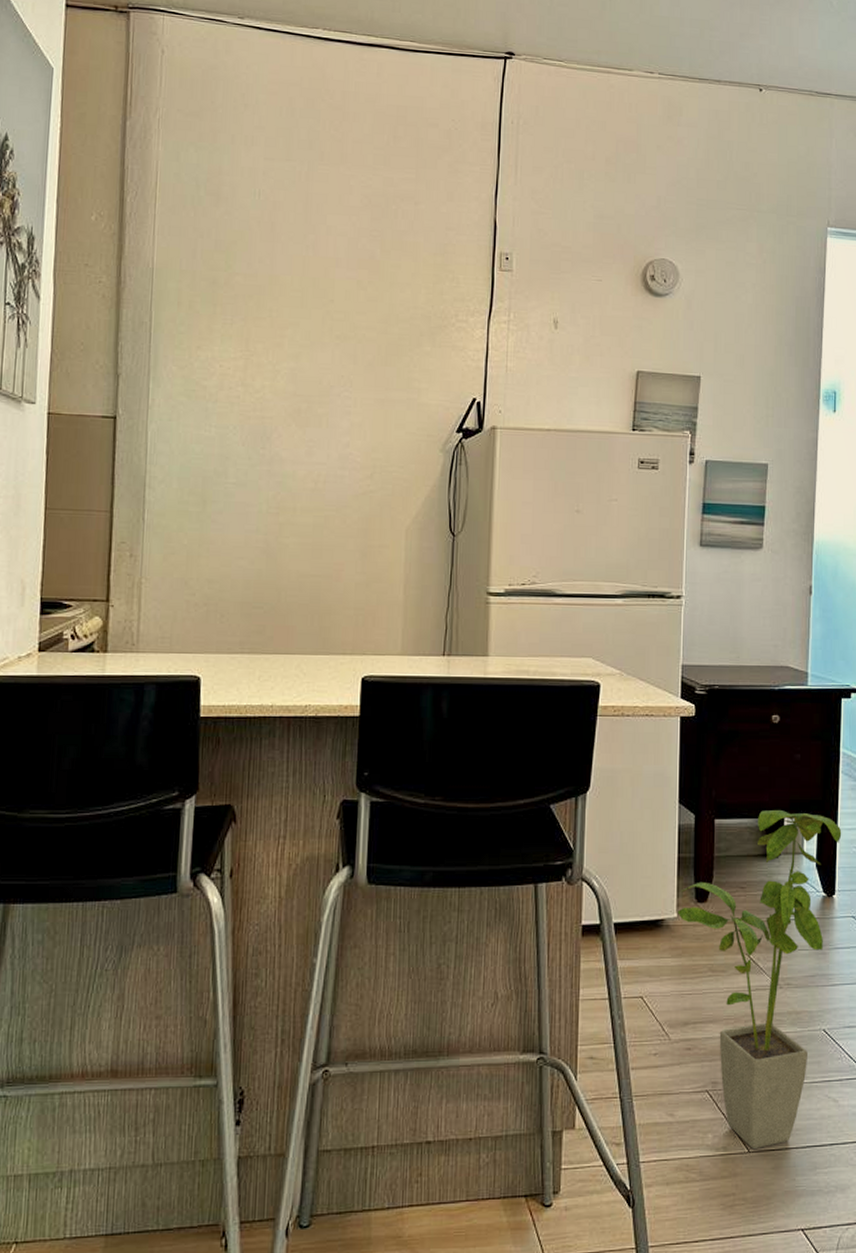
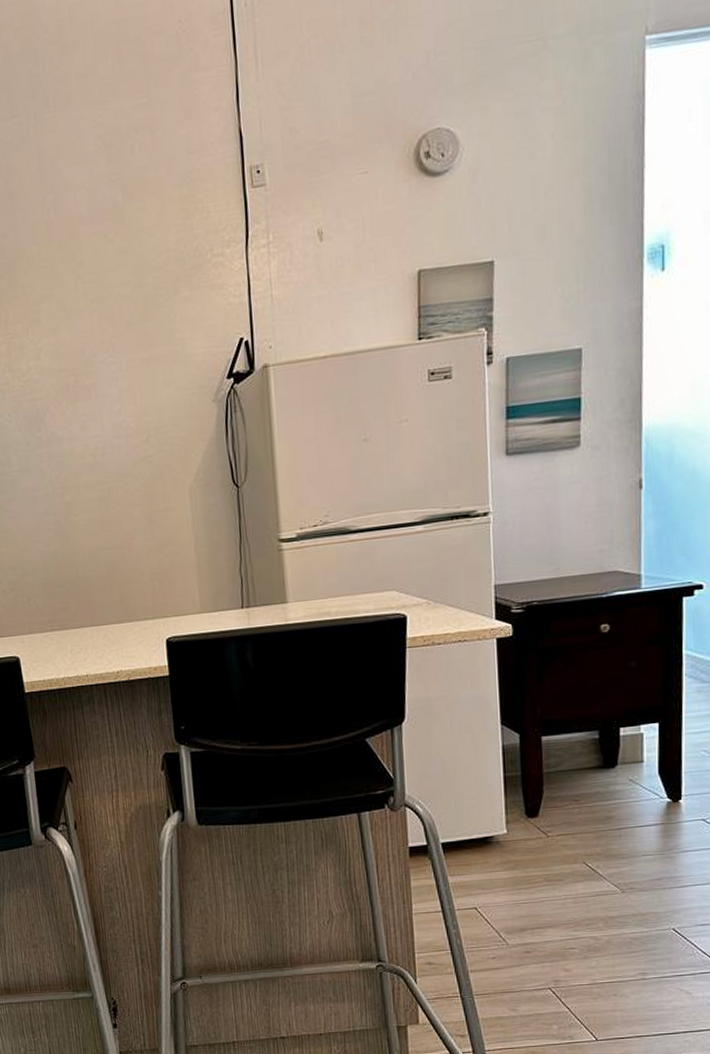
house plant: present [677,810,842,1149] -> none [507,721,688,1037]

